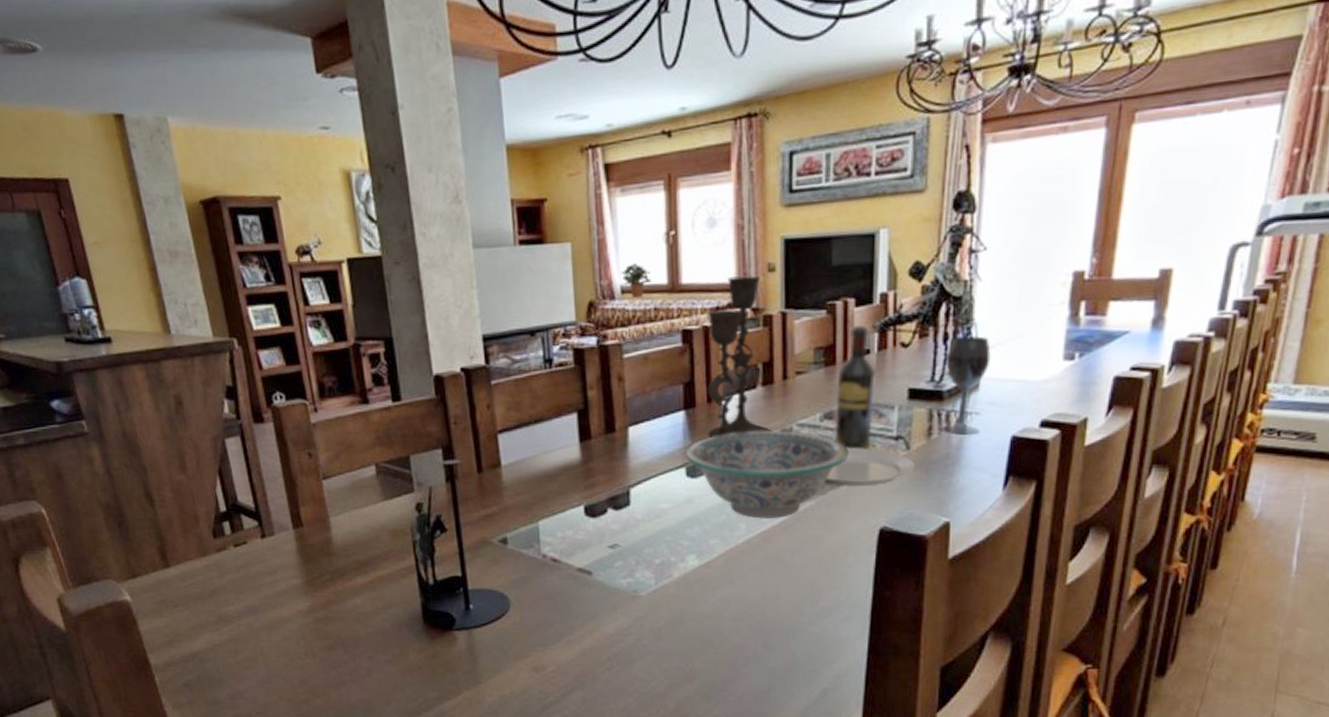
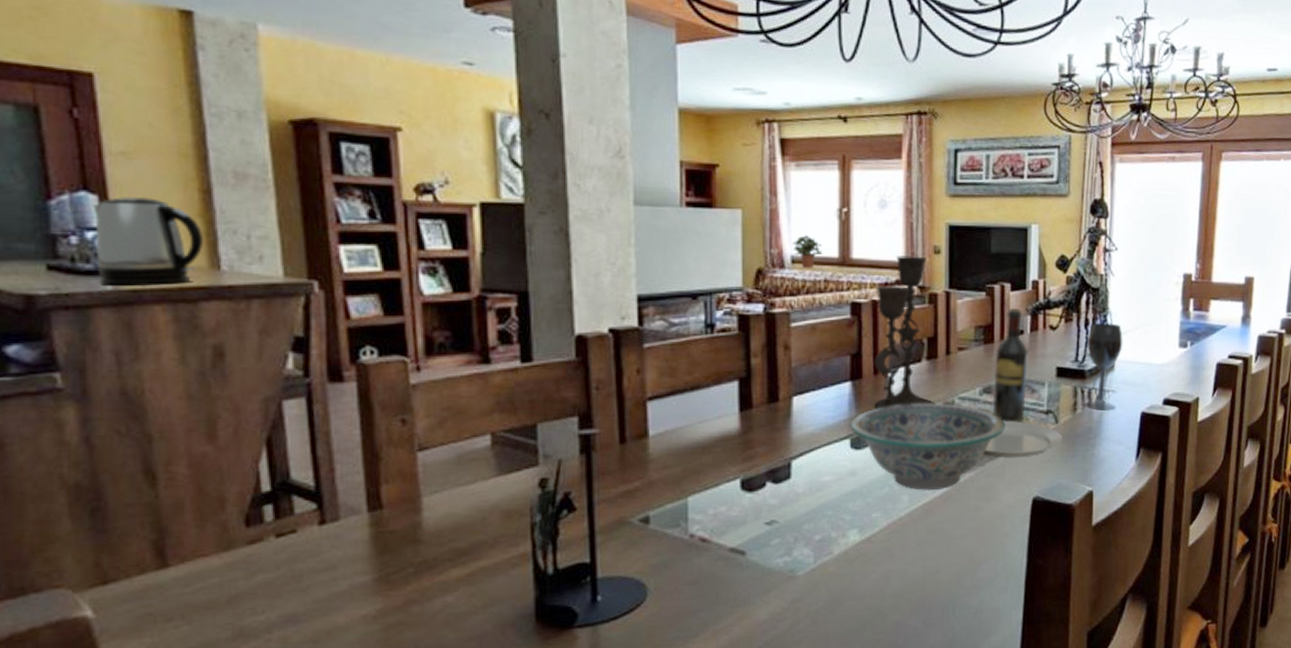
kettle: none [84,278,157,352] -> present [92,197,203,287]

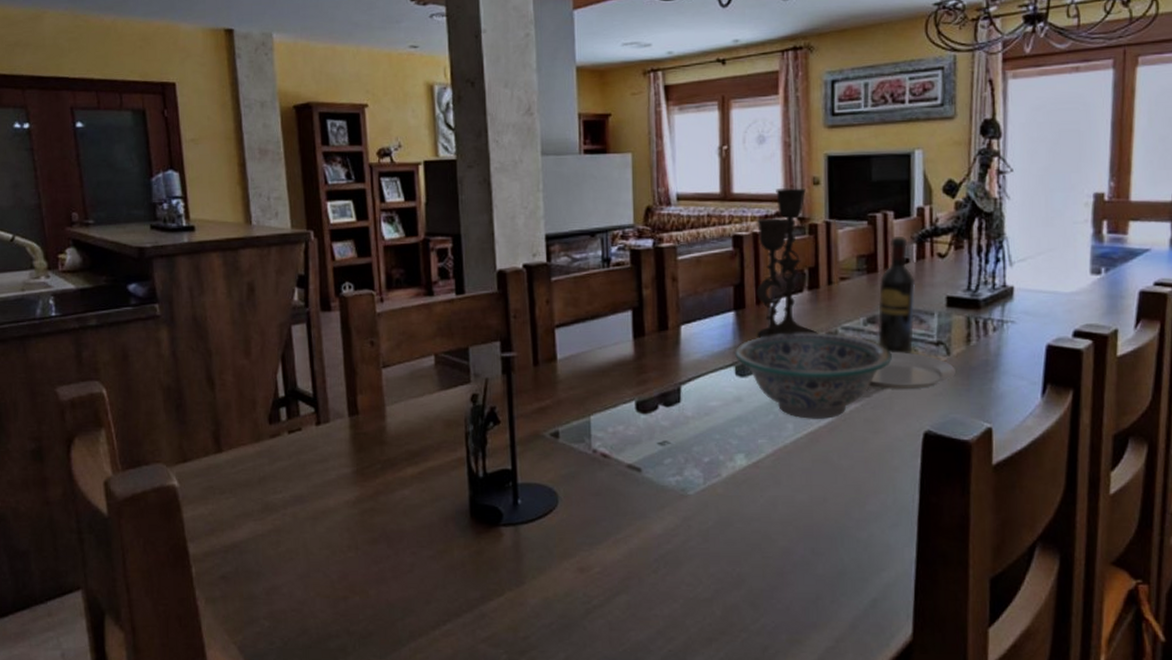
kettle: present [92,197,203,287] -> none [176,172,241,240]
potted plant: present [792,235,823,269] -> none [677,173,706,206]
wine glass: present [1084,322,1123,412] -> none [979,248,1023,344]

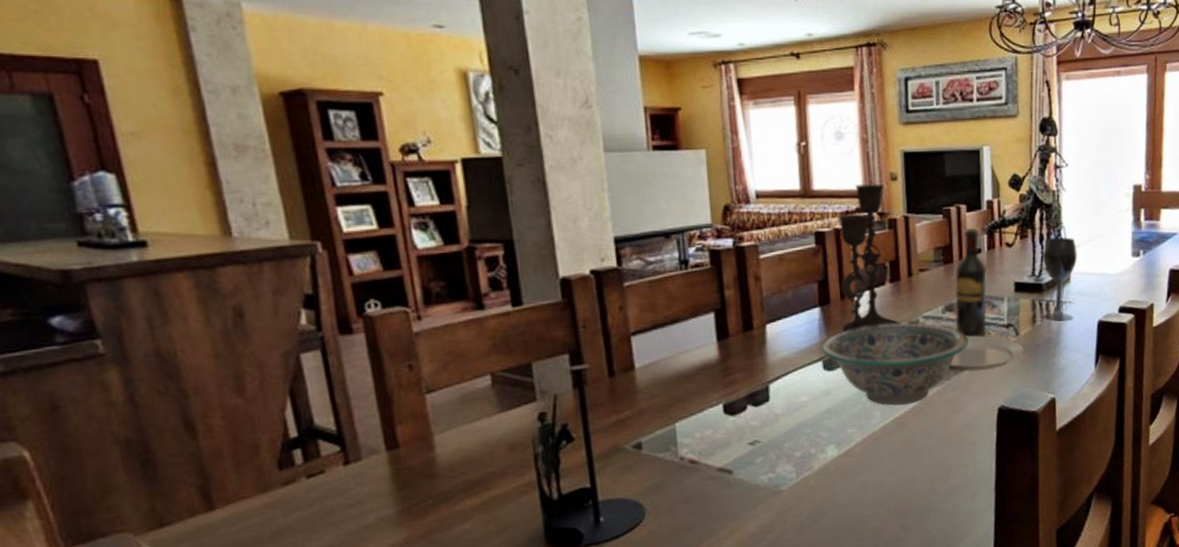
wine glass: none [979,248,1023,344] -> present [1042,236,1078,322]

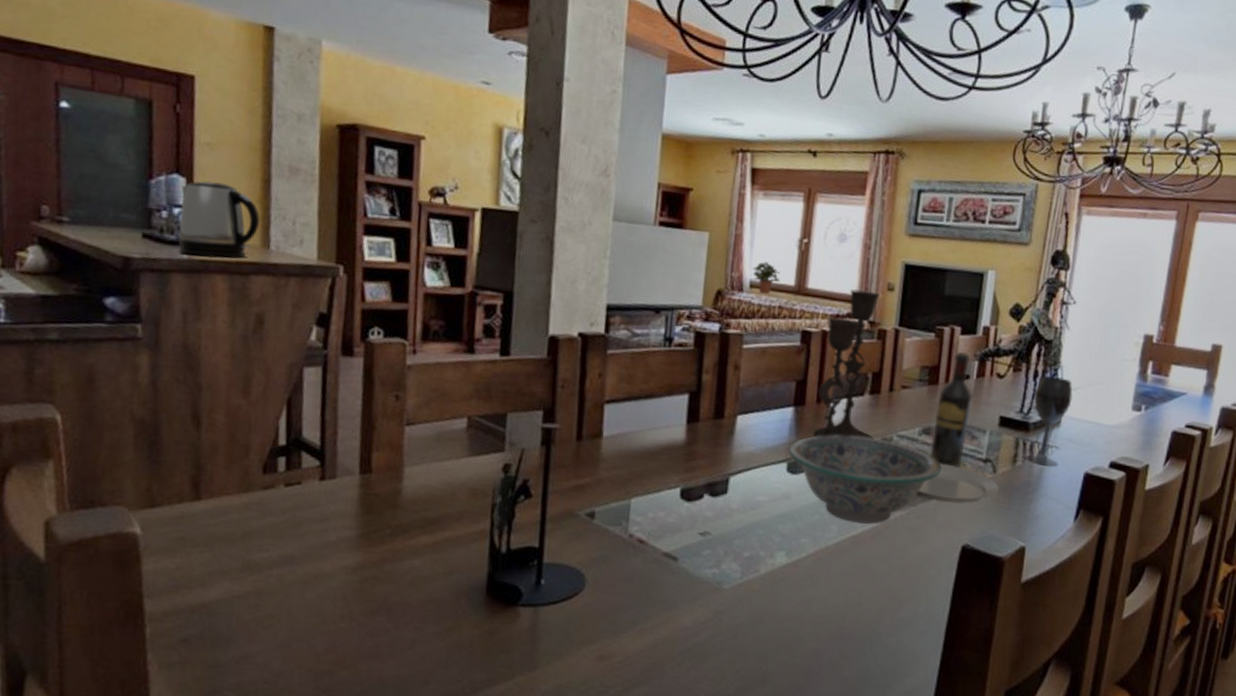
kettle: none [111,173,214,258] -> present [178,181,260,259]
potted plant: none [755,170,785,203] -> present [752,262,780,295]

